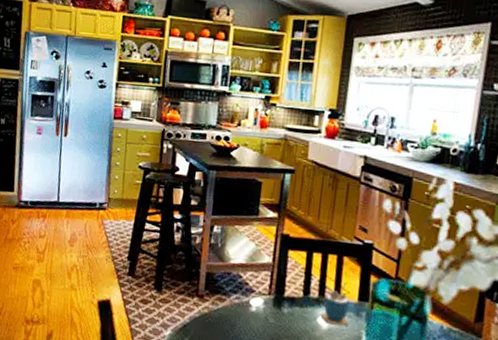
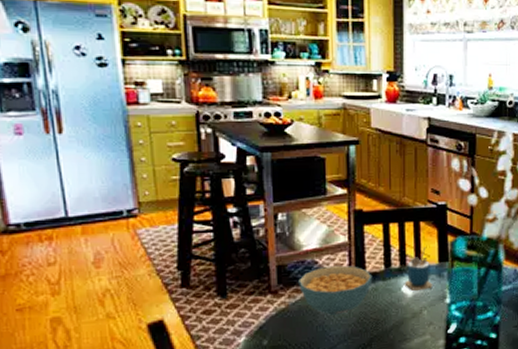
cereal bowl: none [222,282,290,332] -> present [299,265,373,316]

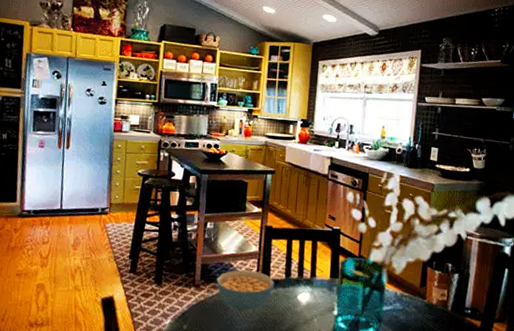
cup: present [404,247,433,291] -> none [300,263,324,300]

